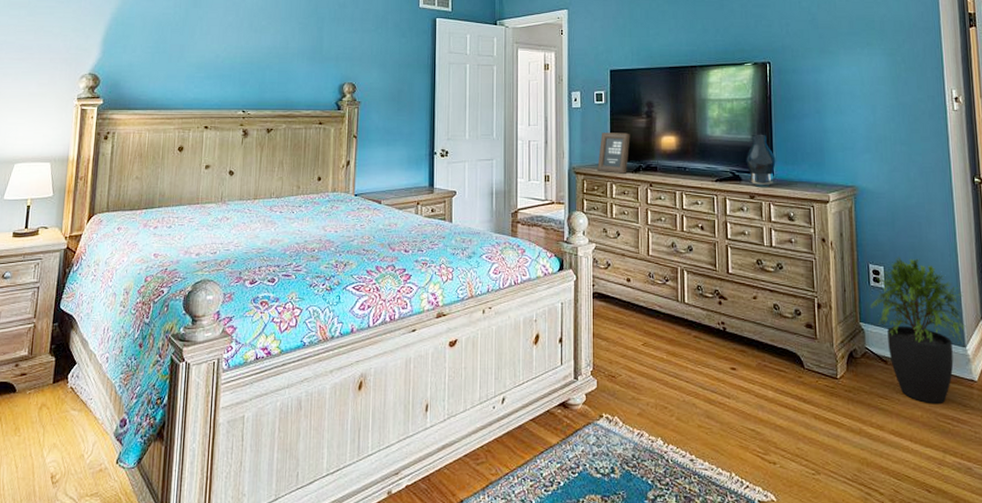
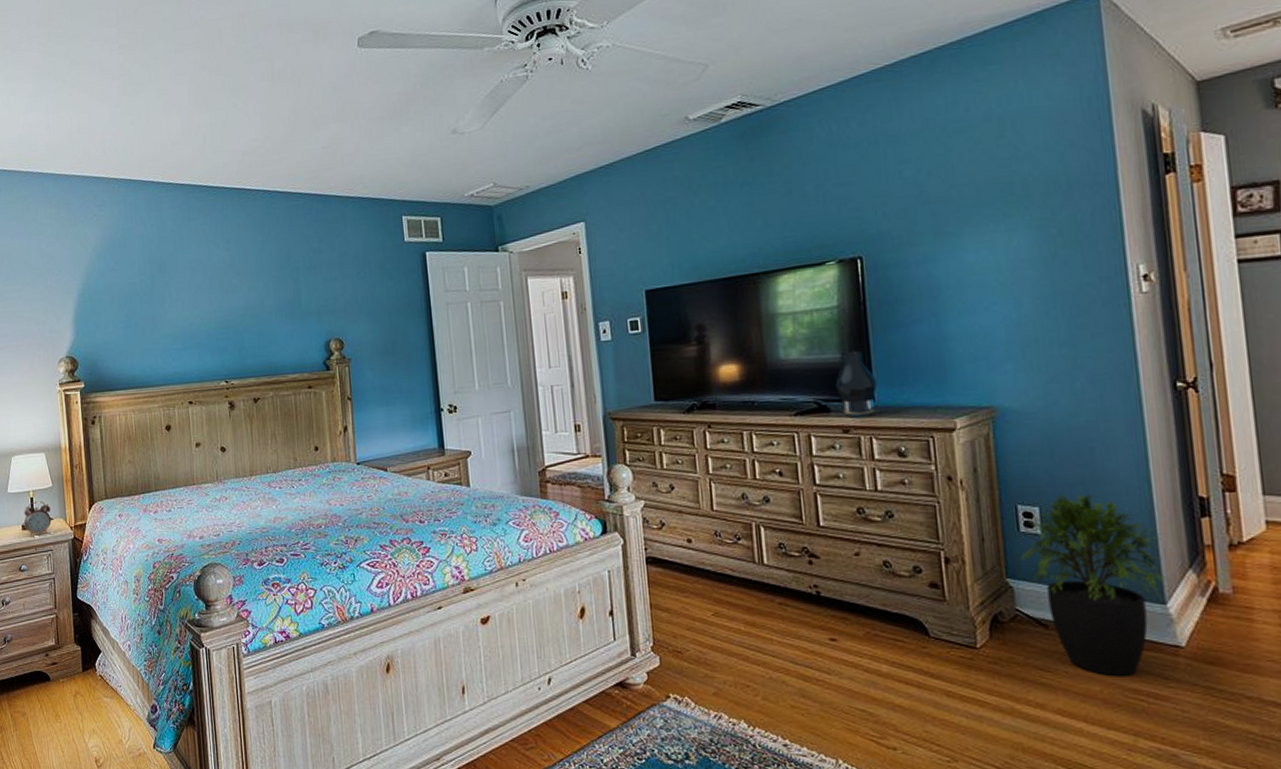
alarm clock: none [15,209,47,245] -> present [23,501,52,537]
picture frame: present [597,132,630,174] -> none [638,365,679,416]

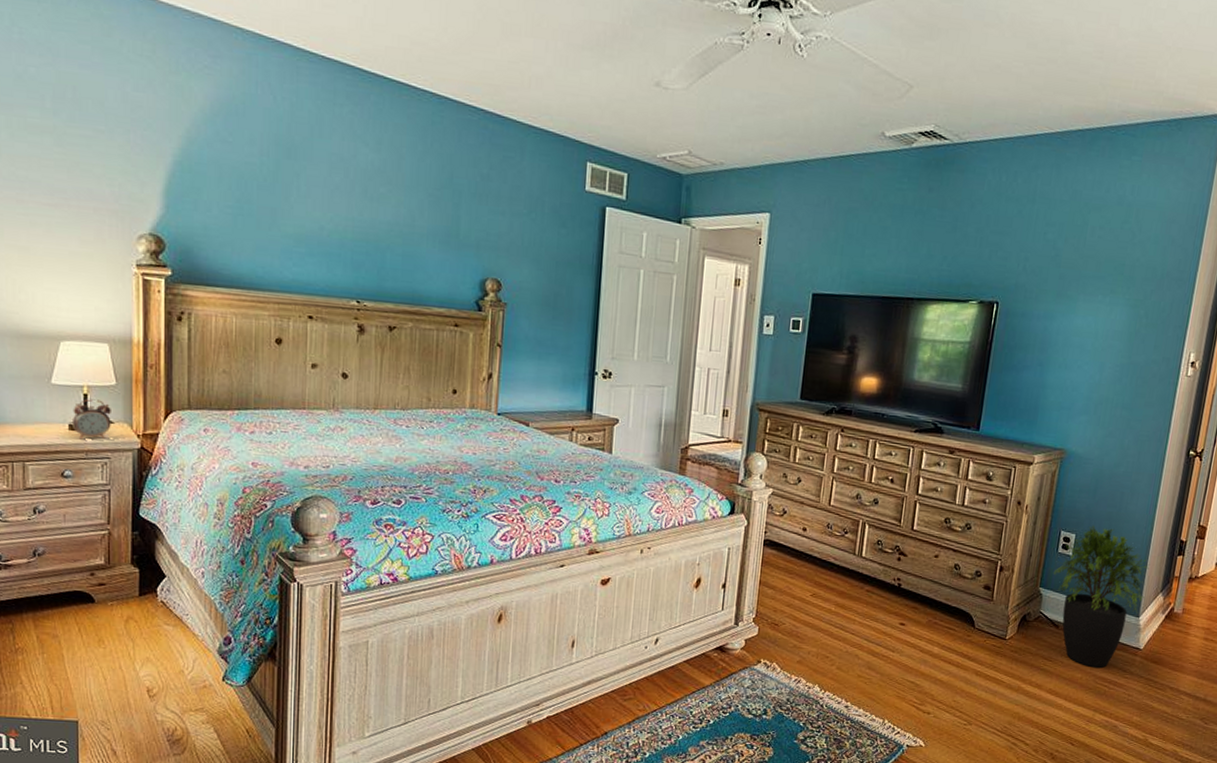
vase: present [834,350,877,420] -> none [951,383,985,444]

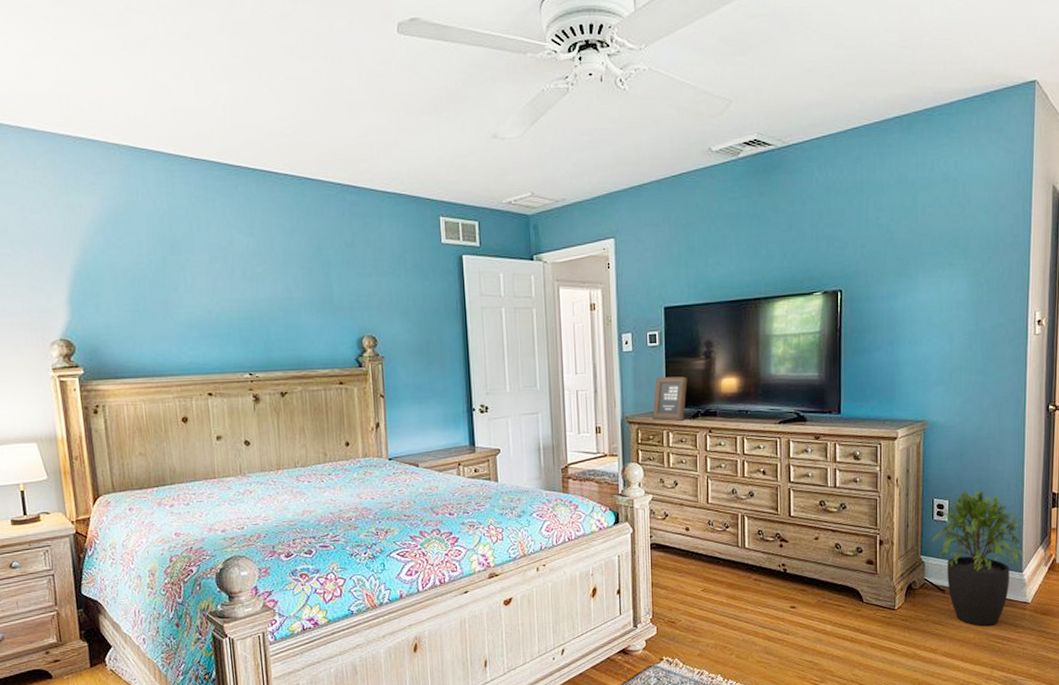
alarm clock: present [71,399,111,440] -> none [12,494,48,532]
picture frame: none [784,366,827,415] -> present [652,376,688,421]

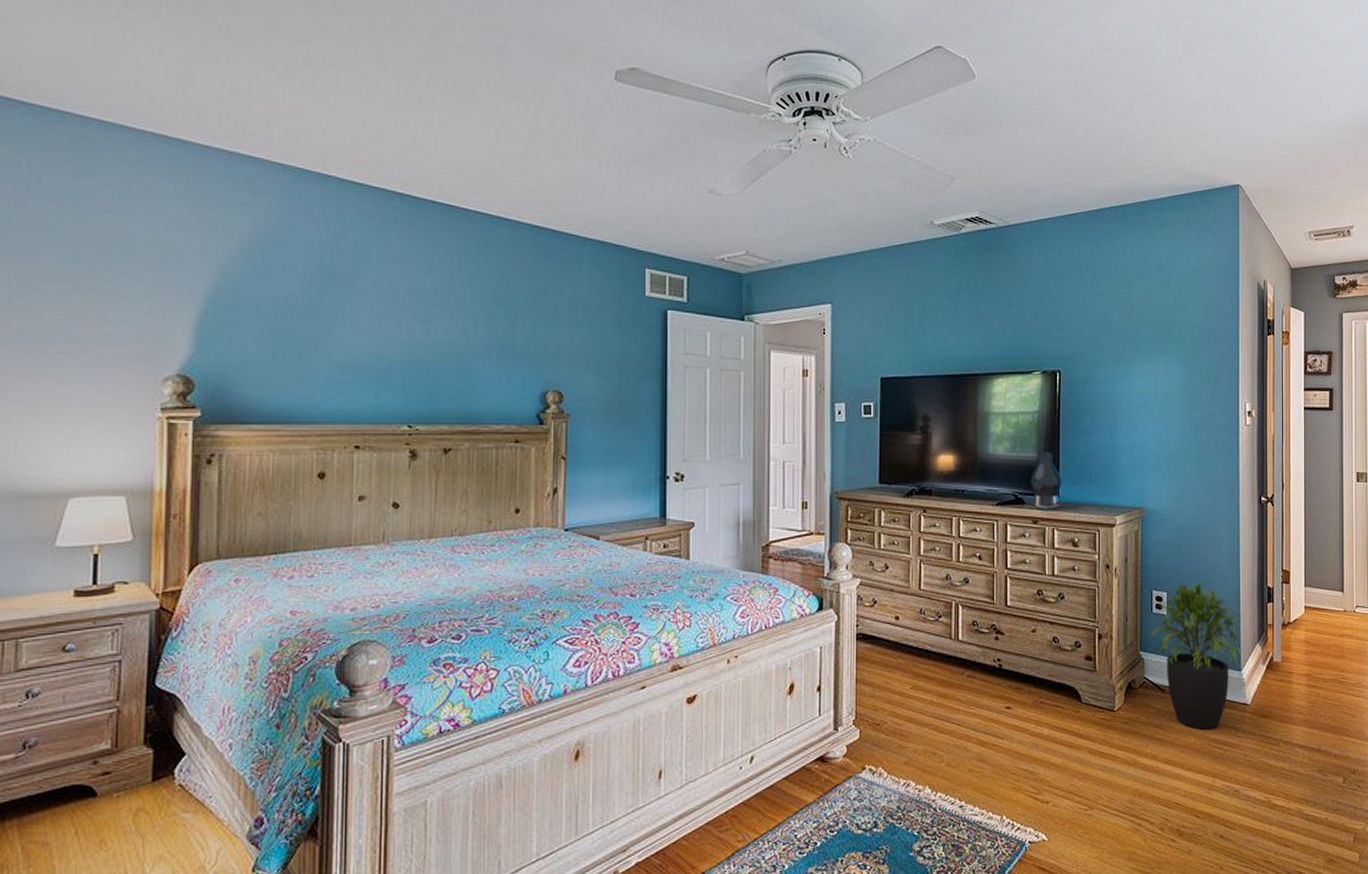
picture frame: present [652,376,688,421] -> none [864,451,903,498]
vase: none [812,370,844,428] -> present [1030,451,1062,512]

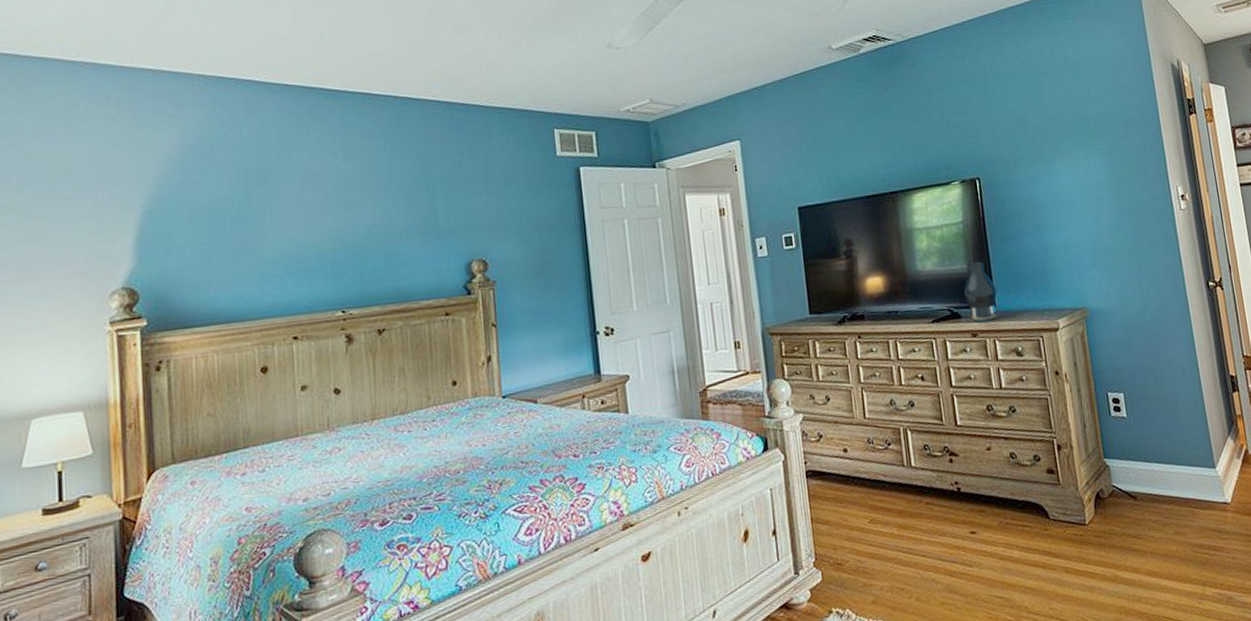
potted plant: present [1151,581,1243,730] -> none [1113,378,1214,536]

